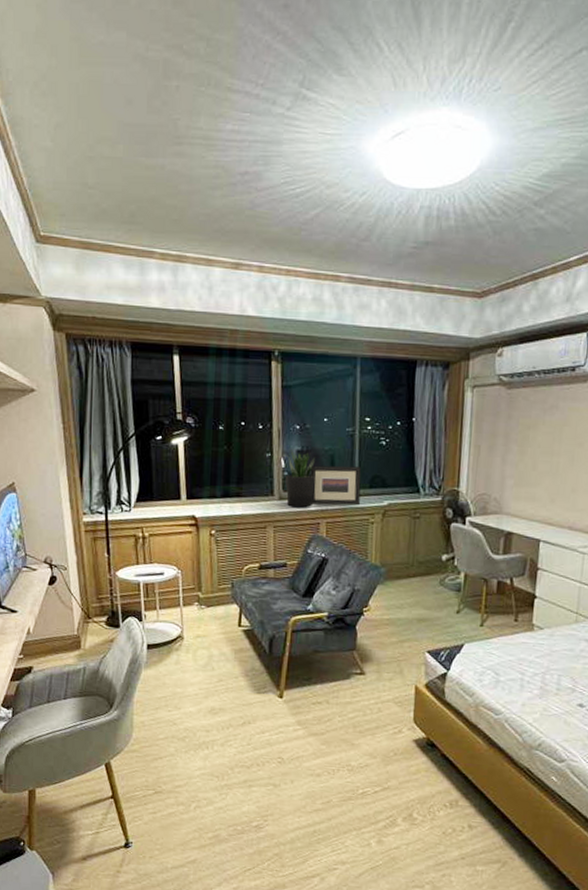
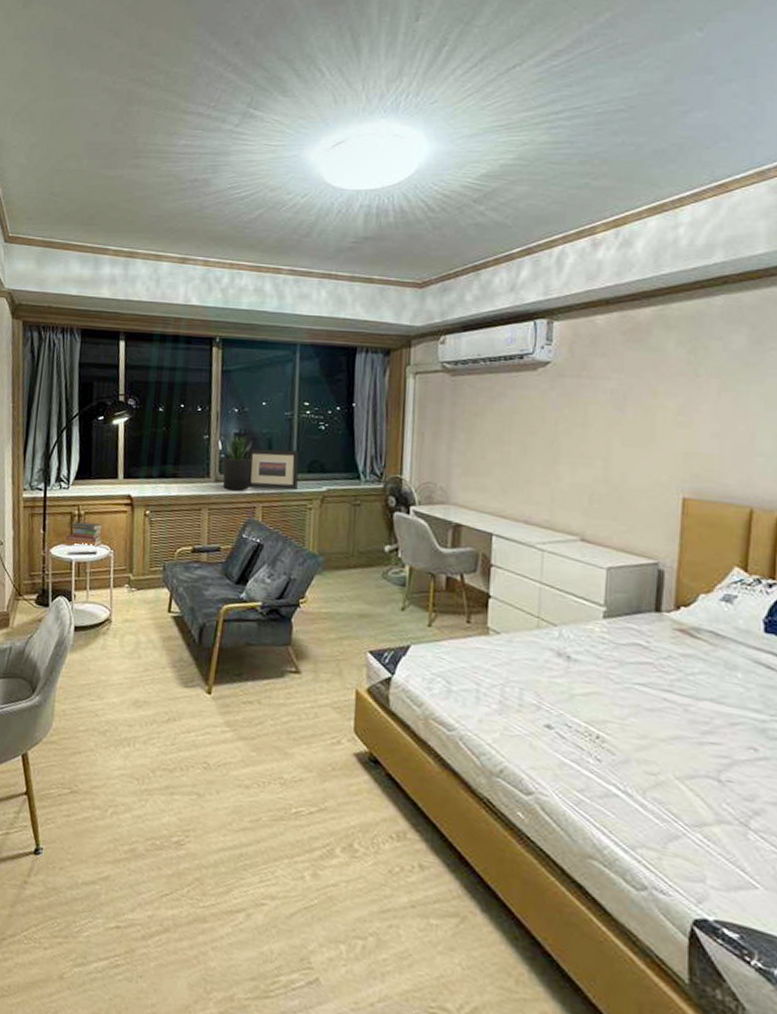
books: none [130,544,169,568] -> present [64,522,103,547]

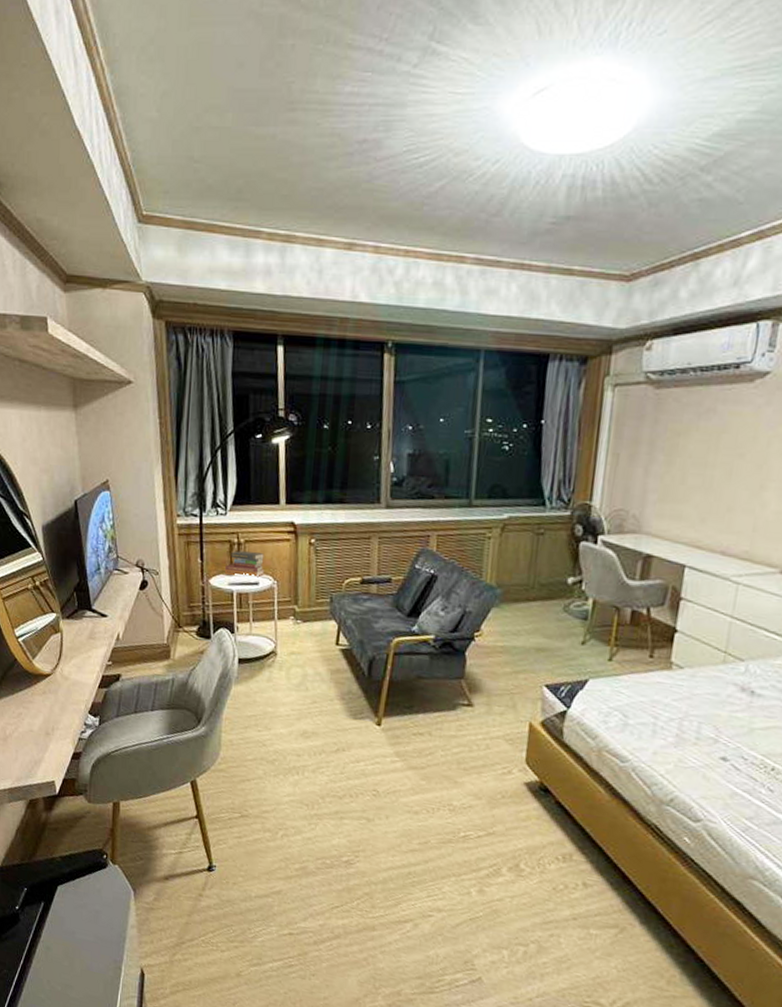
planter: present [221,432,252,490] -> none [393,453,428,517]
picture frame: present [247,448,299,491] -> none [421,471,479,518]

